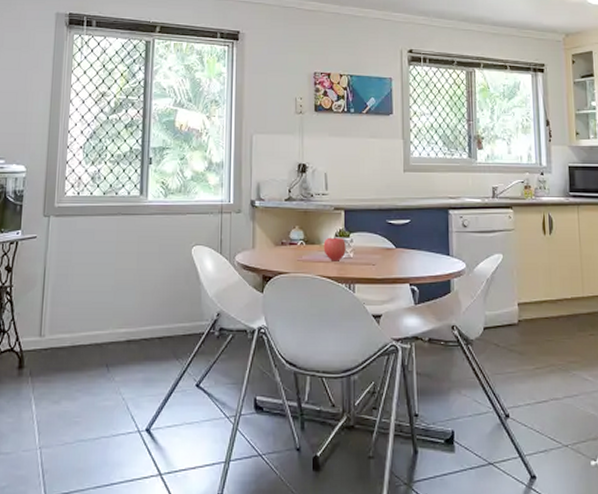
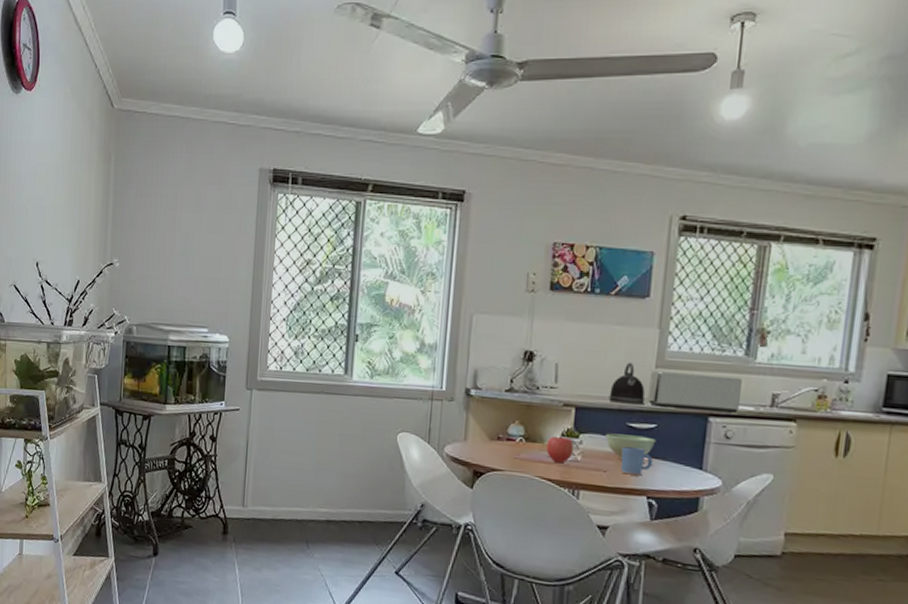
kettle: none [370,168,399,204] -> present [609,362,645,405]
bowl: none [371,230,411,253] -> present [605,433,656,460]
mug: none [385,241,410,266] -> present [620,446,653,476]
toaster: none [400,174,470,206] -> present [647,370,742,414]

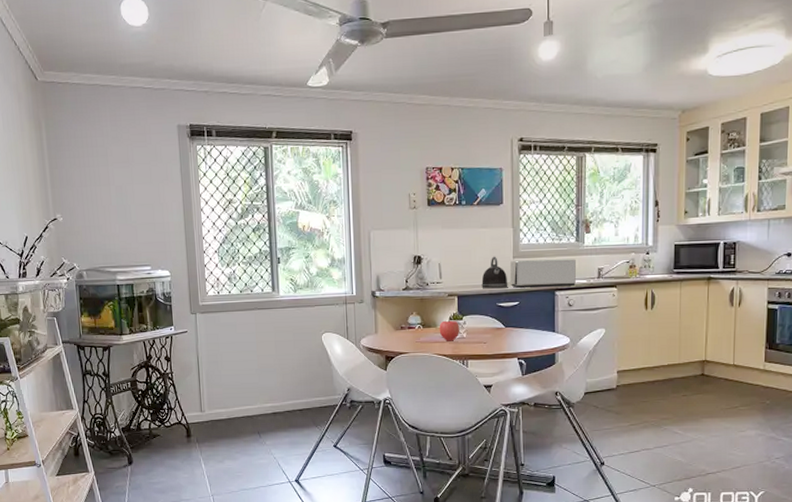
bowl: present [605,433,656,460] -> none [482,312,520,333]
mug: present [620,446,653,476] -> none [495,321,519,343]

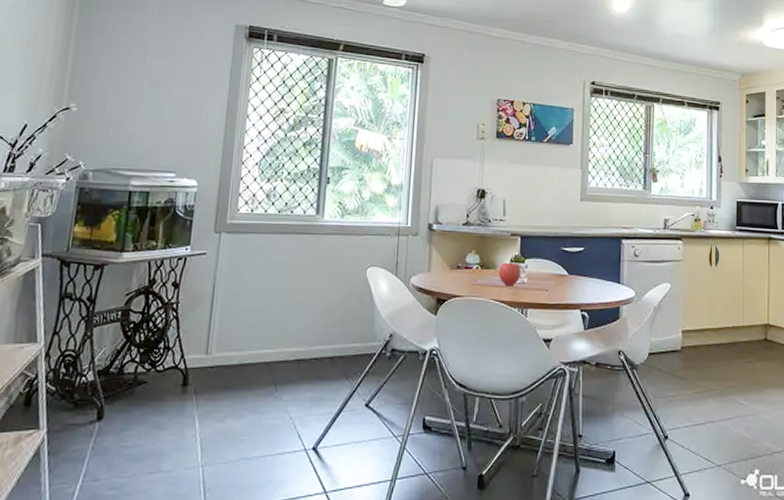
kettle: present [481,256,508,289] -> none [546,197,574,232]
toaster: present [509,259,576,288] -> none [575,203,643,236]

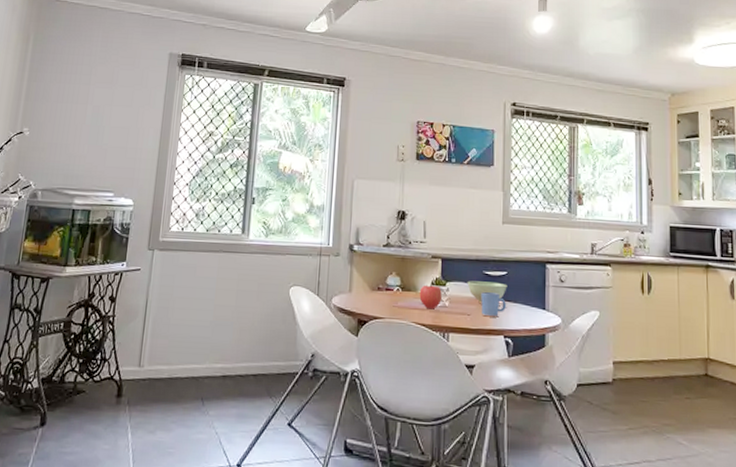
bowl: none [545,257,584,280] -> present [467,280,507,304]
mug: none [558,268,583,292] -> present [481,292,506,317]

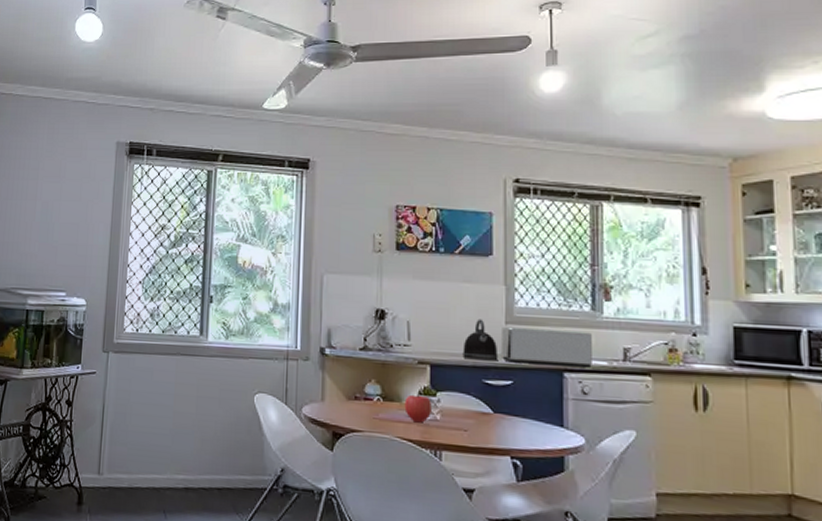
bowl: present [467,280,507,304] -> none [462,390,514,419]
kettle: none [468,219,496,255] -> present [462,319,499,361]
mug: present [481,292,506,317] -> none [480,404,512,435]
toaster: none [498,226,568,261] -> present [500,326,592,369]

